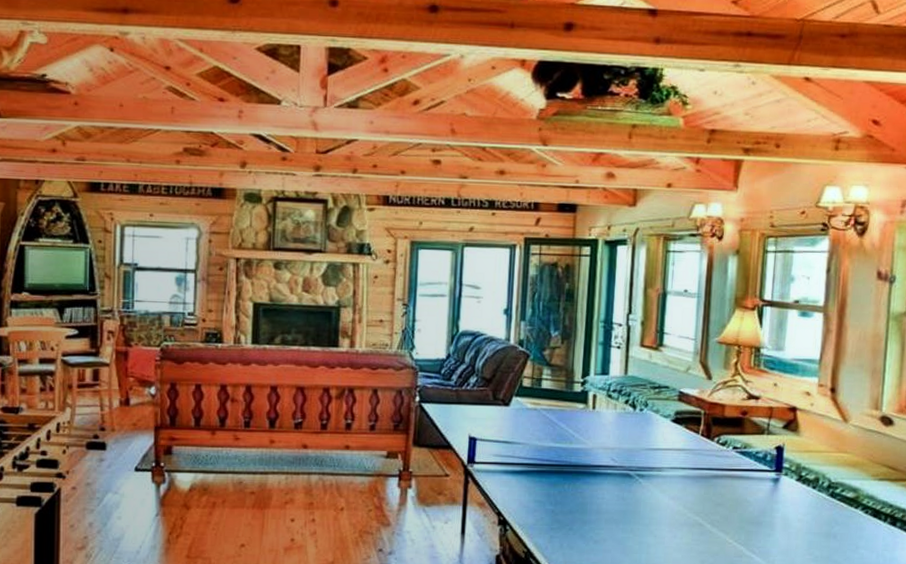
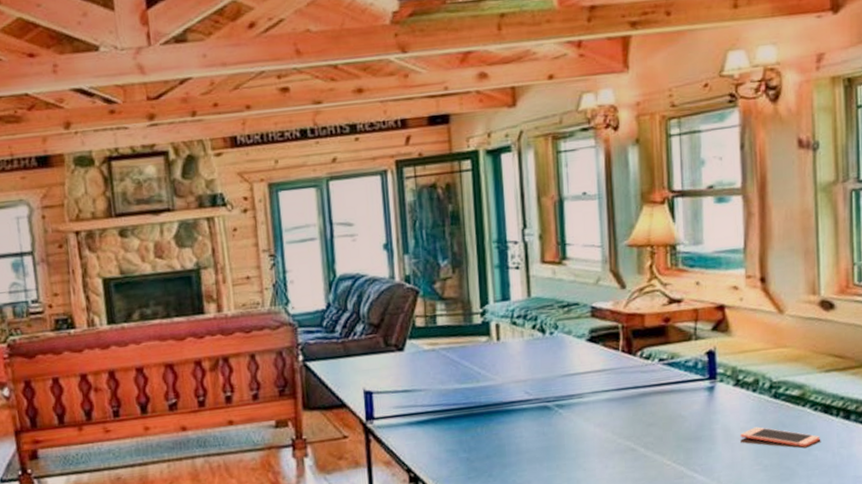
cell phone: none [797,520,868,545] -> present [740,427,820,447]

